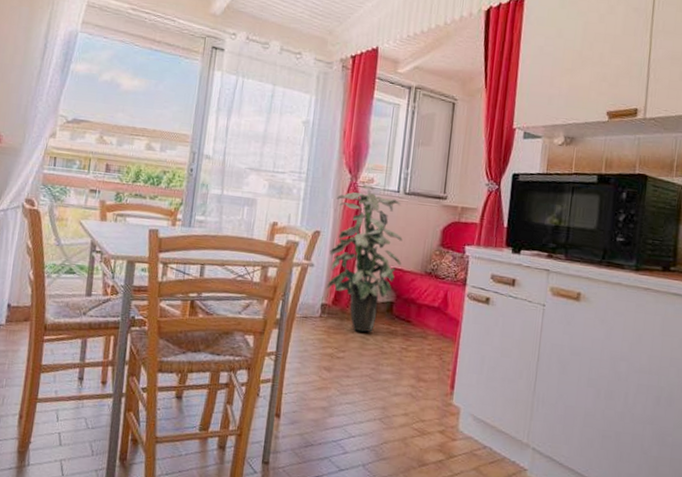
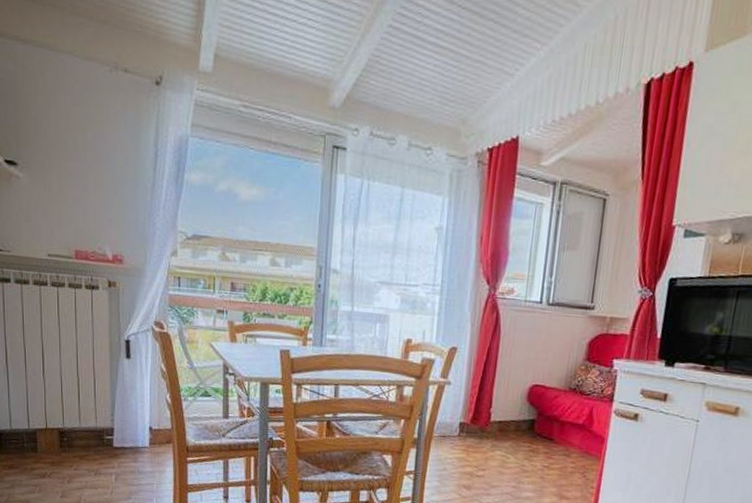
indoor plant: present [327,184,403,332] -> none [465,295,545,451]

